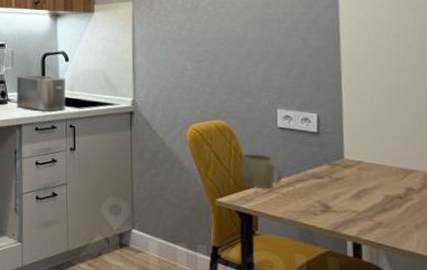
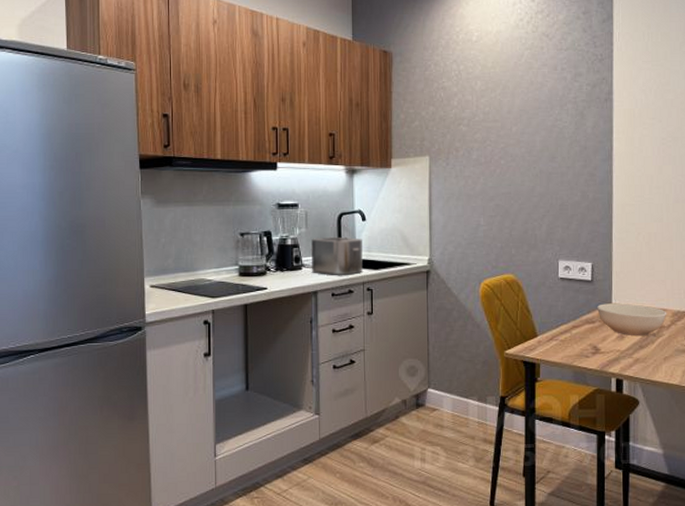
mug: present [240,153,283,189] -> none [526,304,562,337]
bowl: none [326,158,417,198] -> present [597,303,667,336]

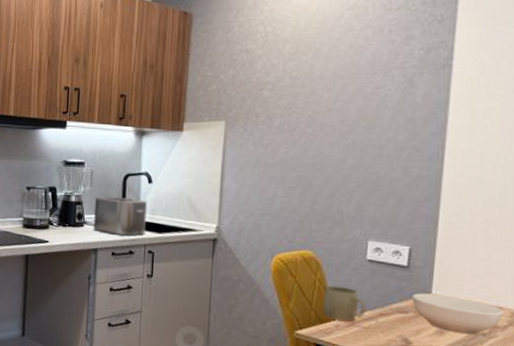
mug: none [526,304,562,337] -> present [323,285,367,322]

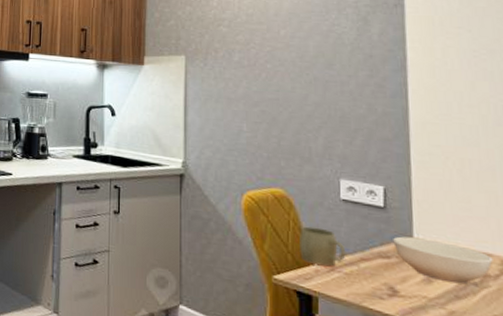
toaster: present [93,196,147,237] -> none [57,128,111,171]

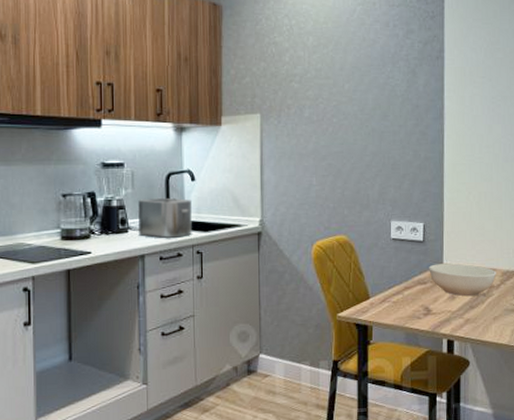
toaster: none [57,128,111,171] -> present [137,197,192,239]
mug: present [299,226,346,267] -> none [359,266,394,299]

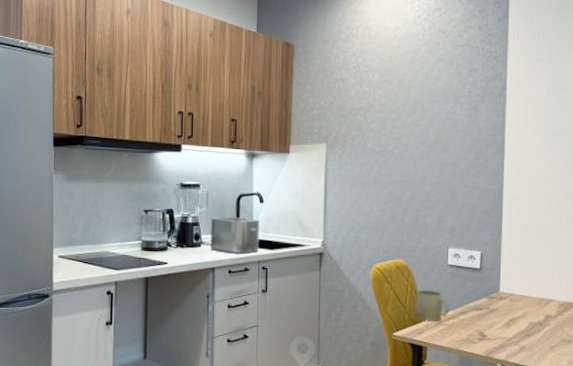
mug: none [359,266,394,299] -> present [415,289,450,321]
bowl: present [429,263,497,297] -> none [485,291,554,325]

